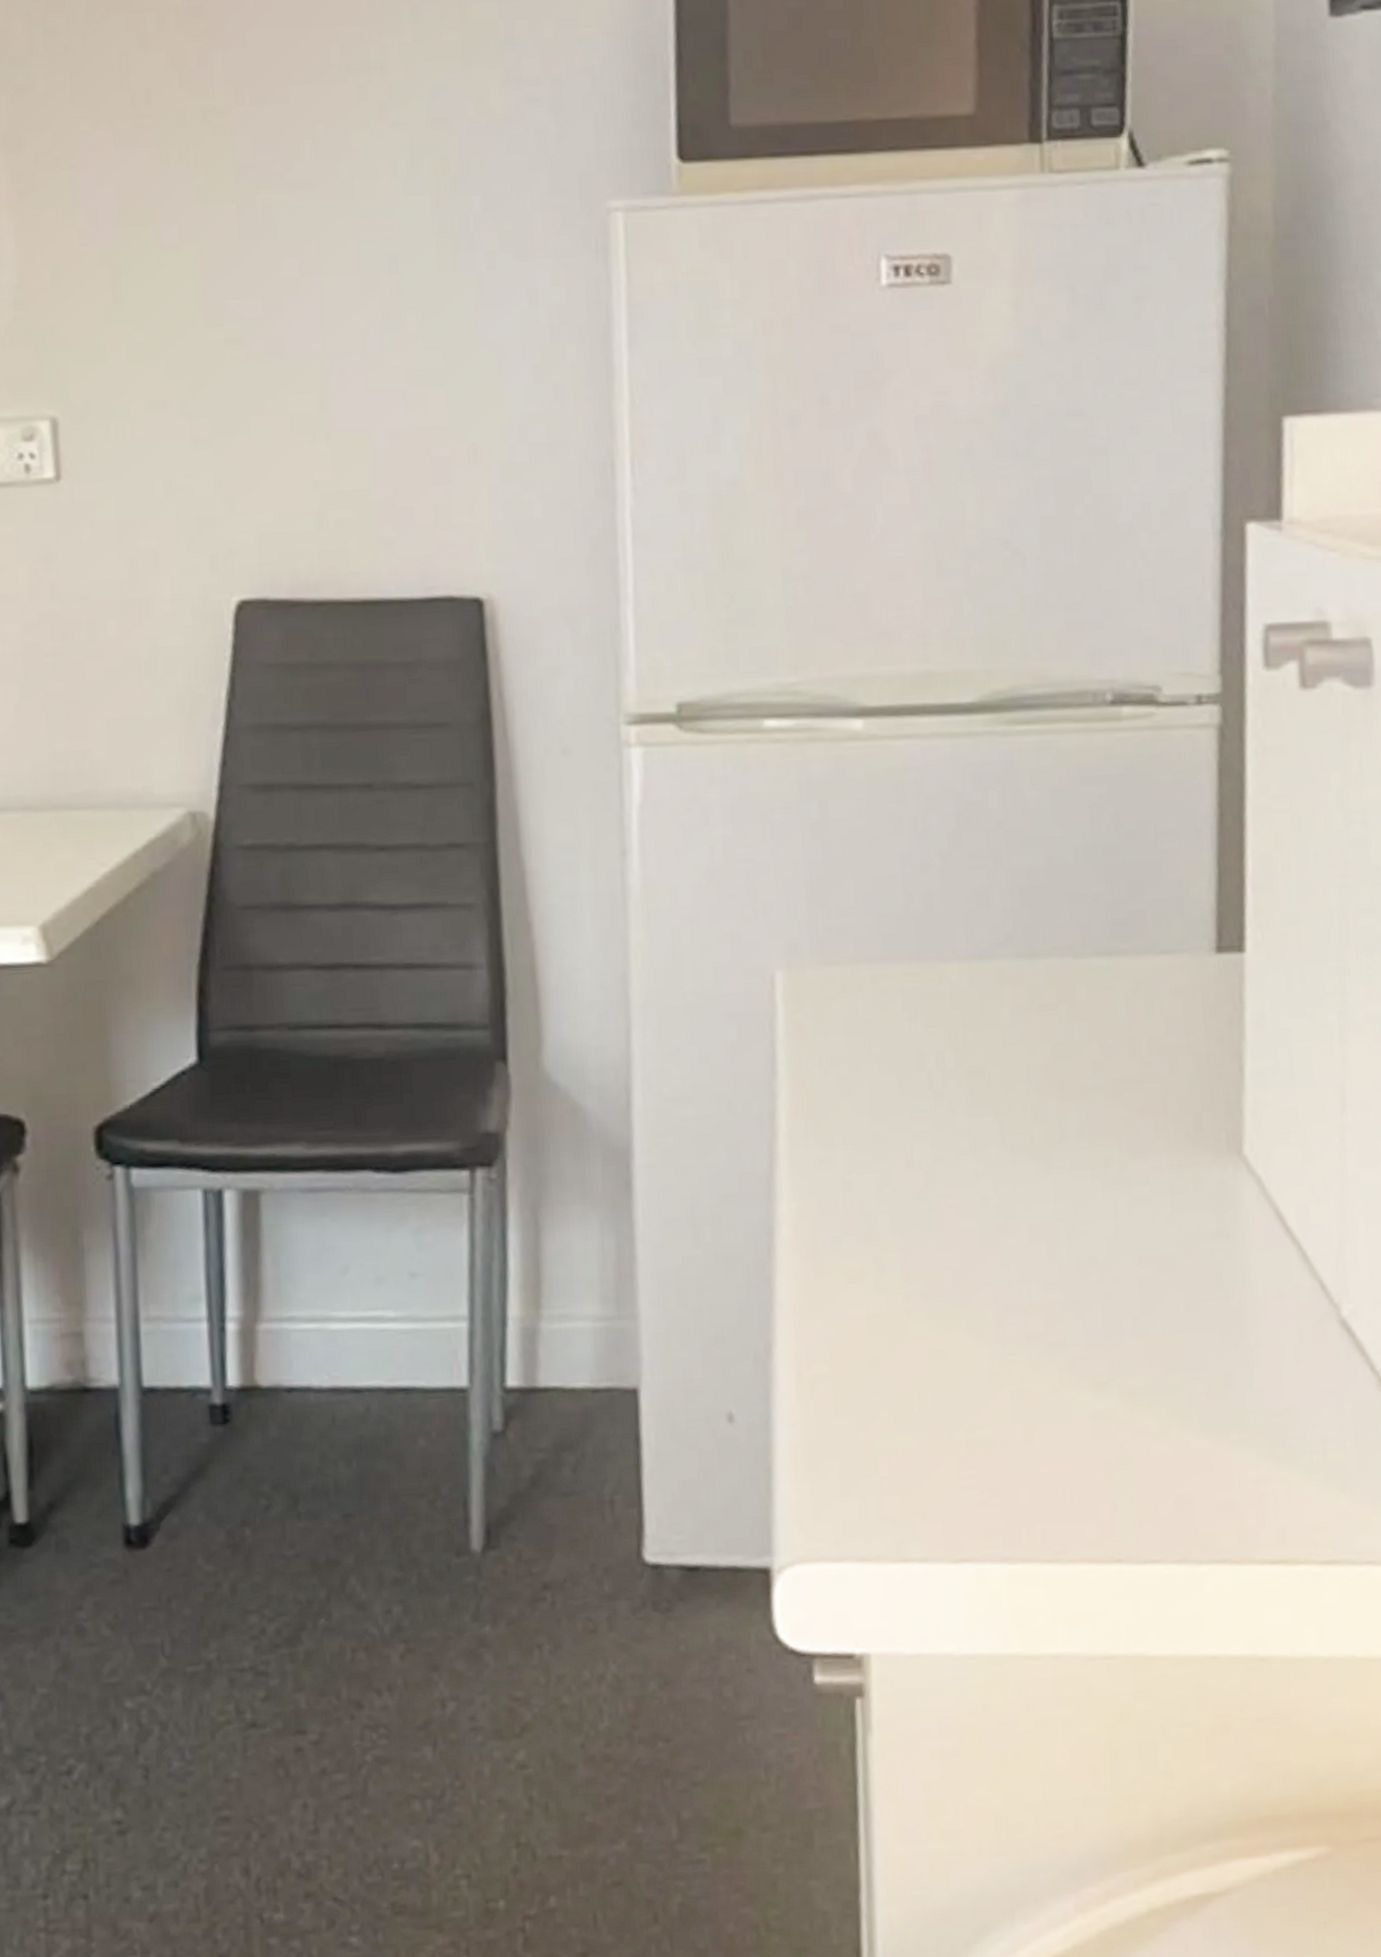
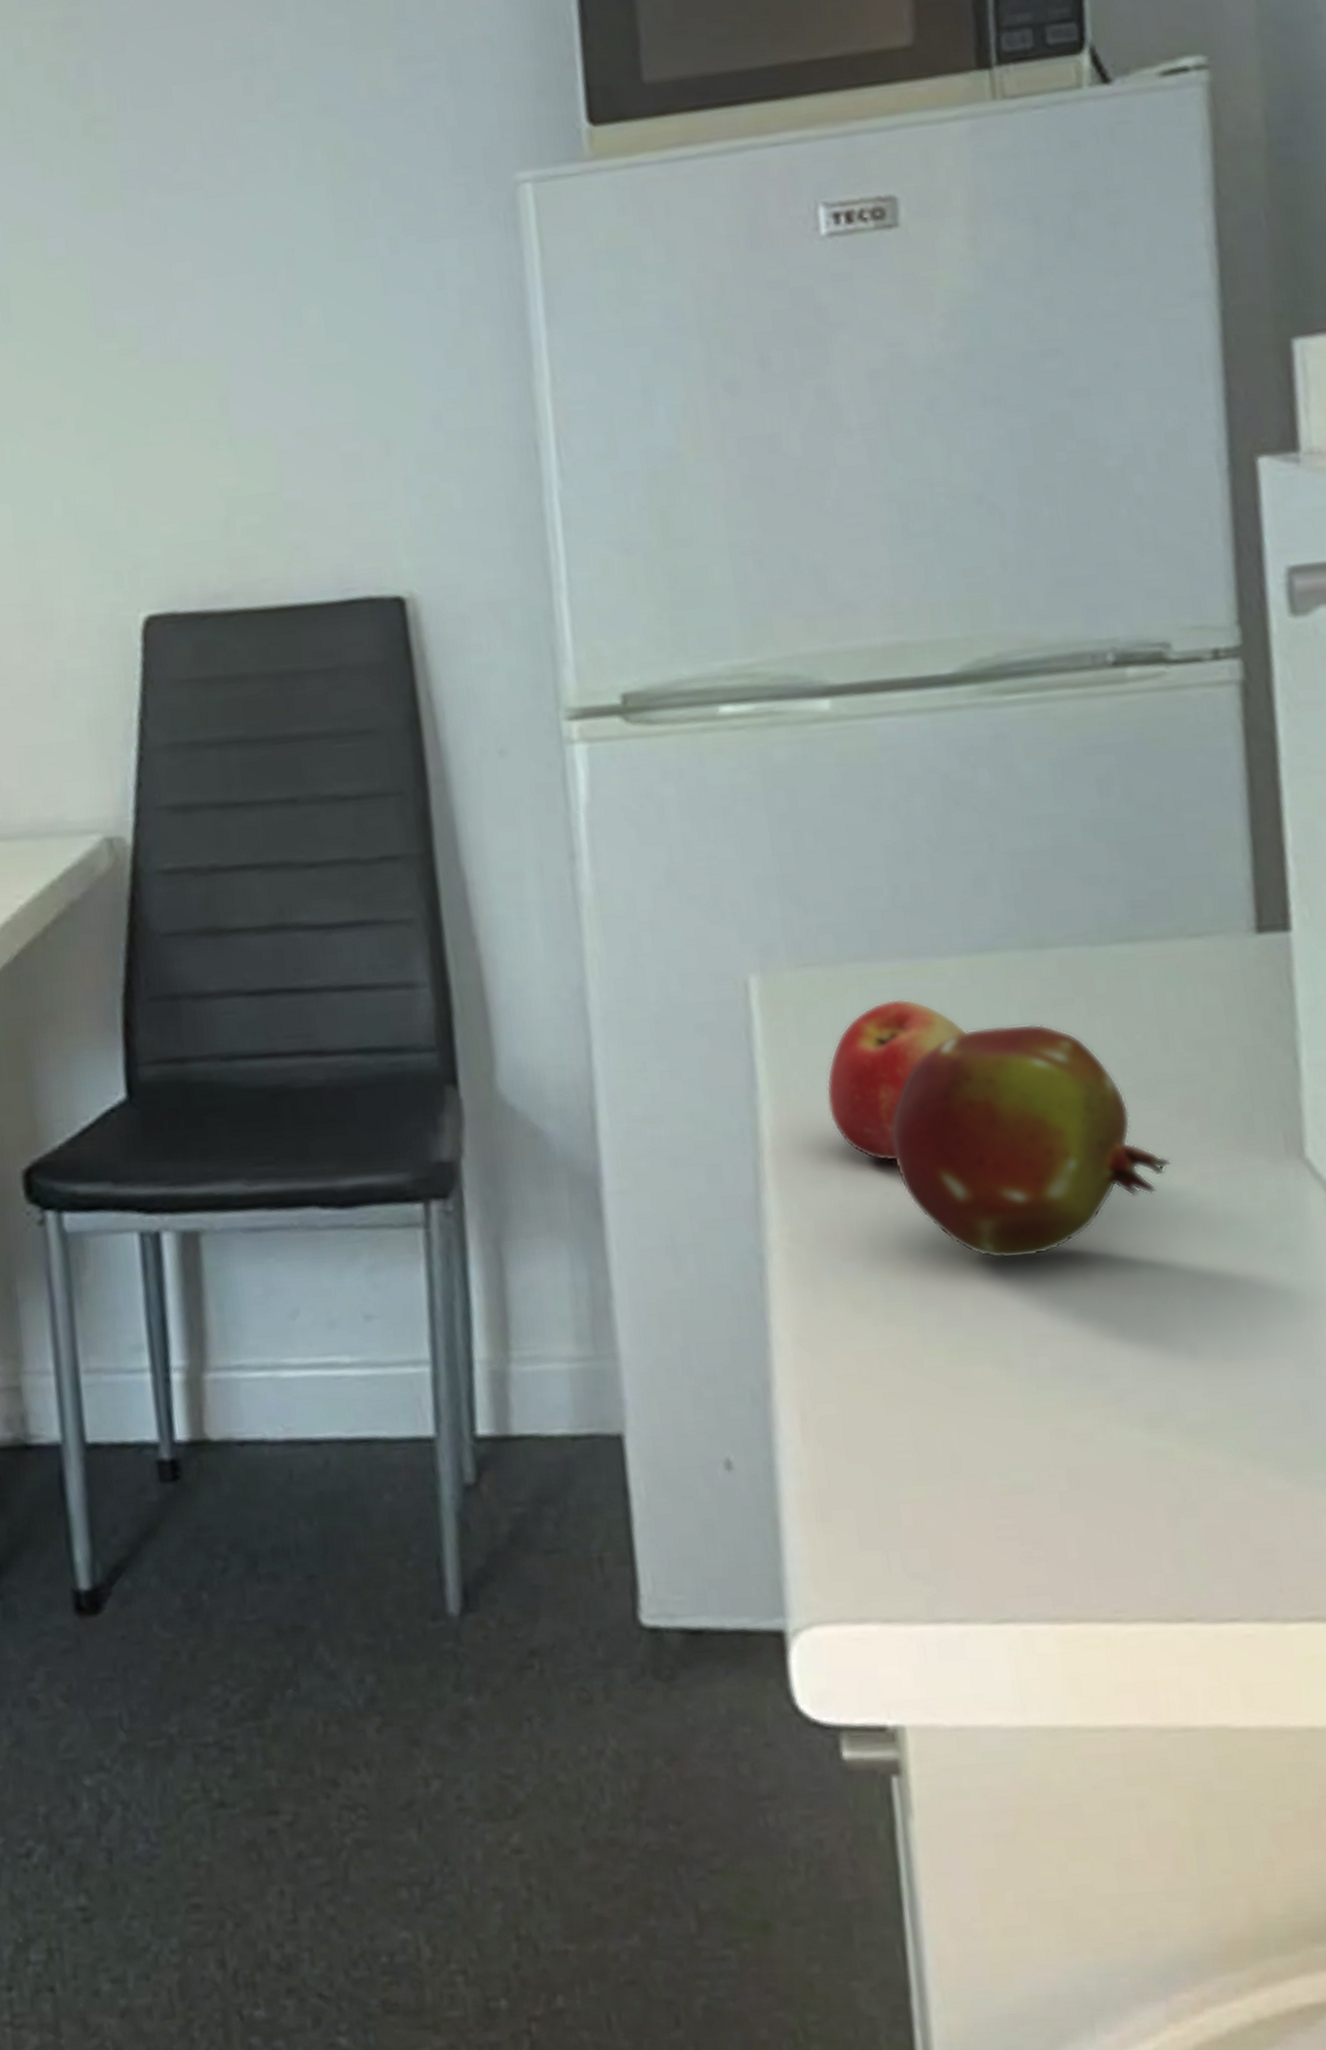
apple: none [837,998,964,1147] -> present [826,999,967,1162]
fruit: none [892,1025,1129,1238] -> present [891,1023,1170,1259]

